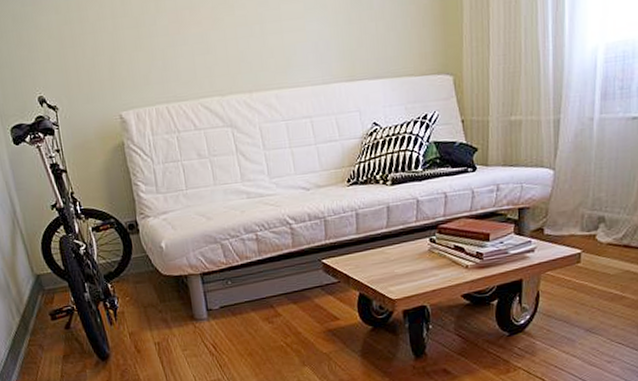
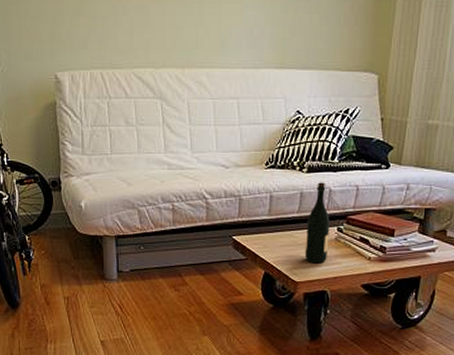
wine bottle: none [397,193,423,279] -> present [304,182,330,264]

